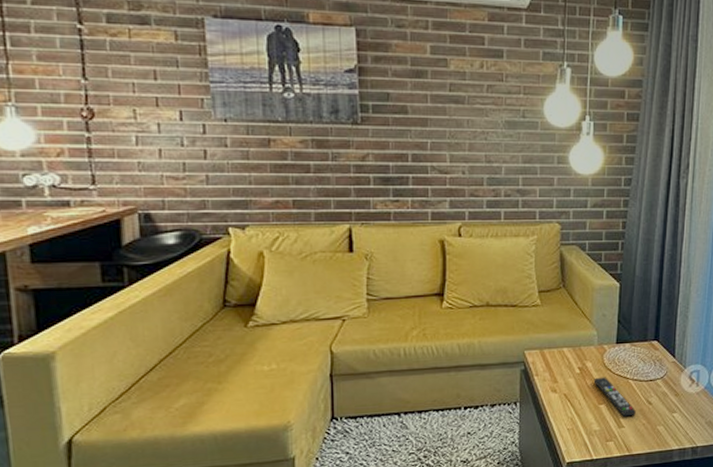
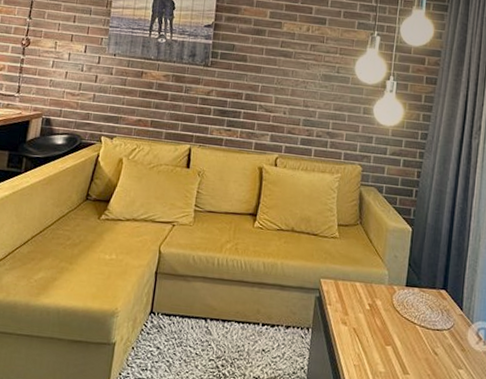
remote control: present [593,377,636,417] -> none [382,317,422,364]

